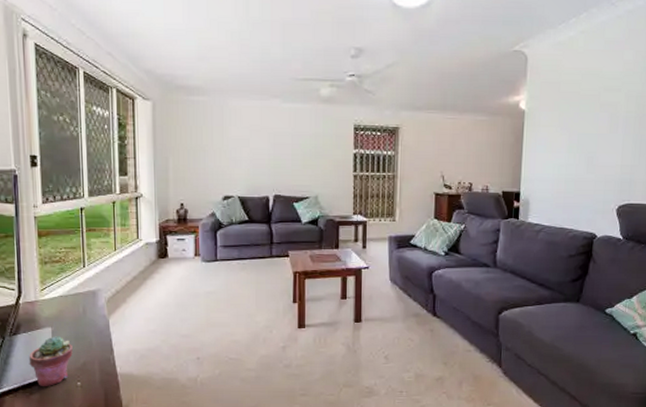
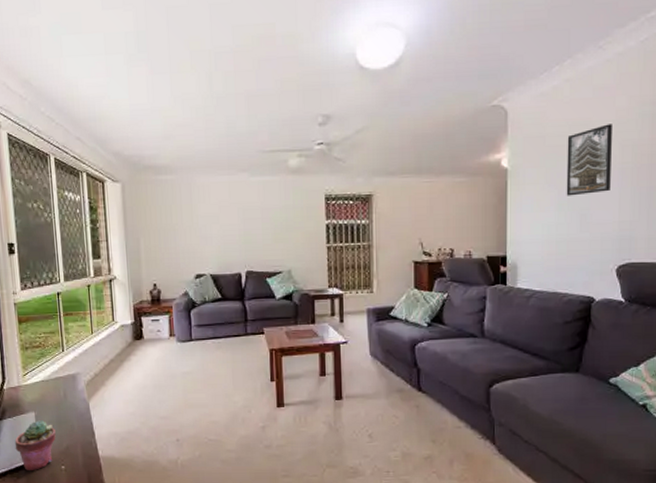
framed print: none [576,75,620,140] -> present [566,124,612,196]

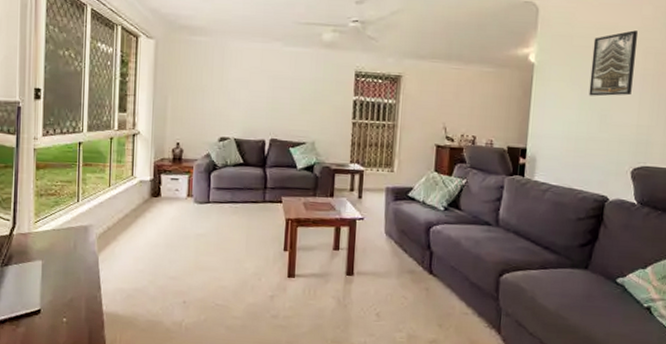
potted succulent: present [14,420,56,471] -> none [17,269,61,321]

